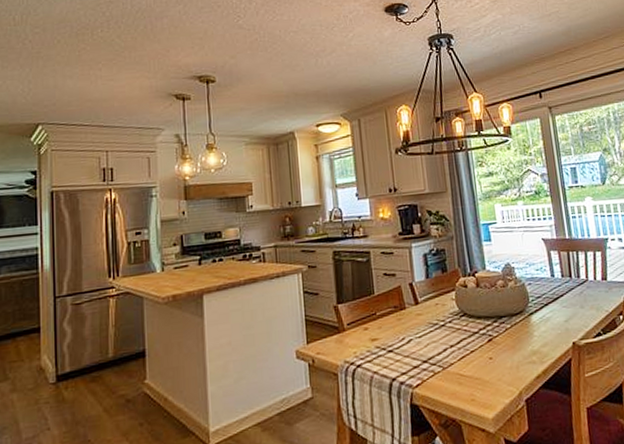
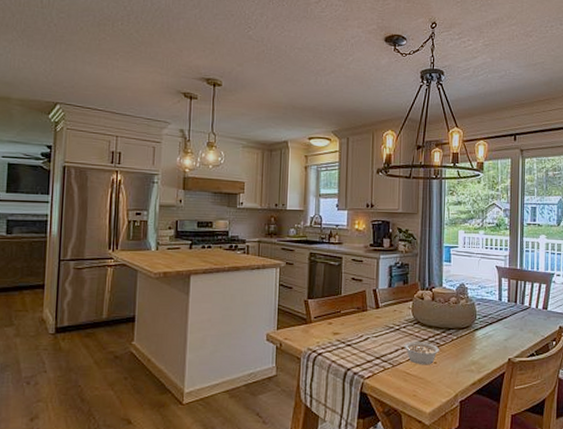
legume: none [452,335,493,363] -> present [404,341,439,365]

